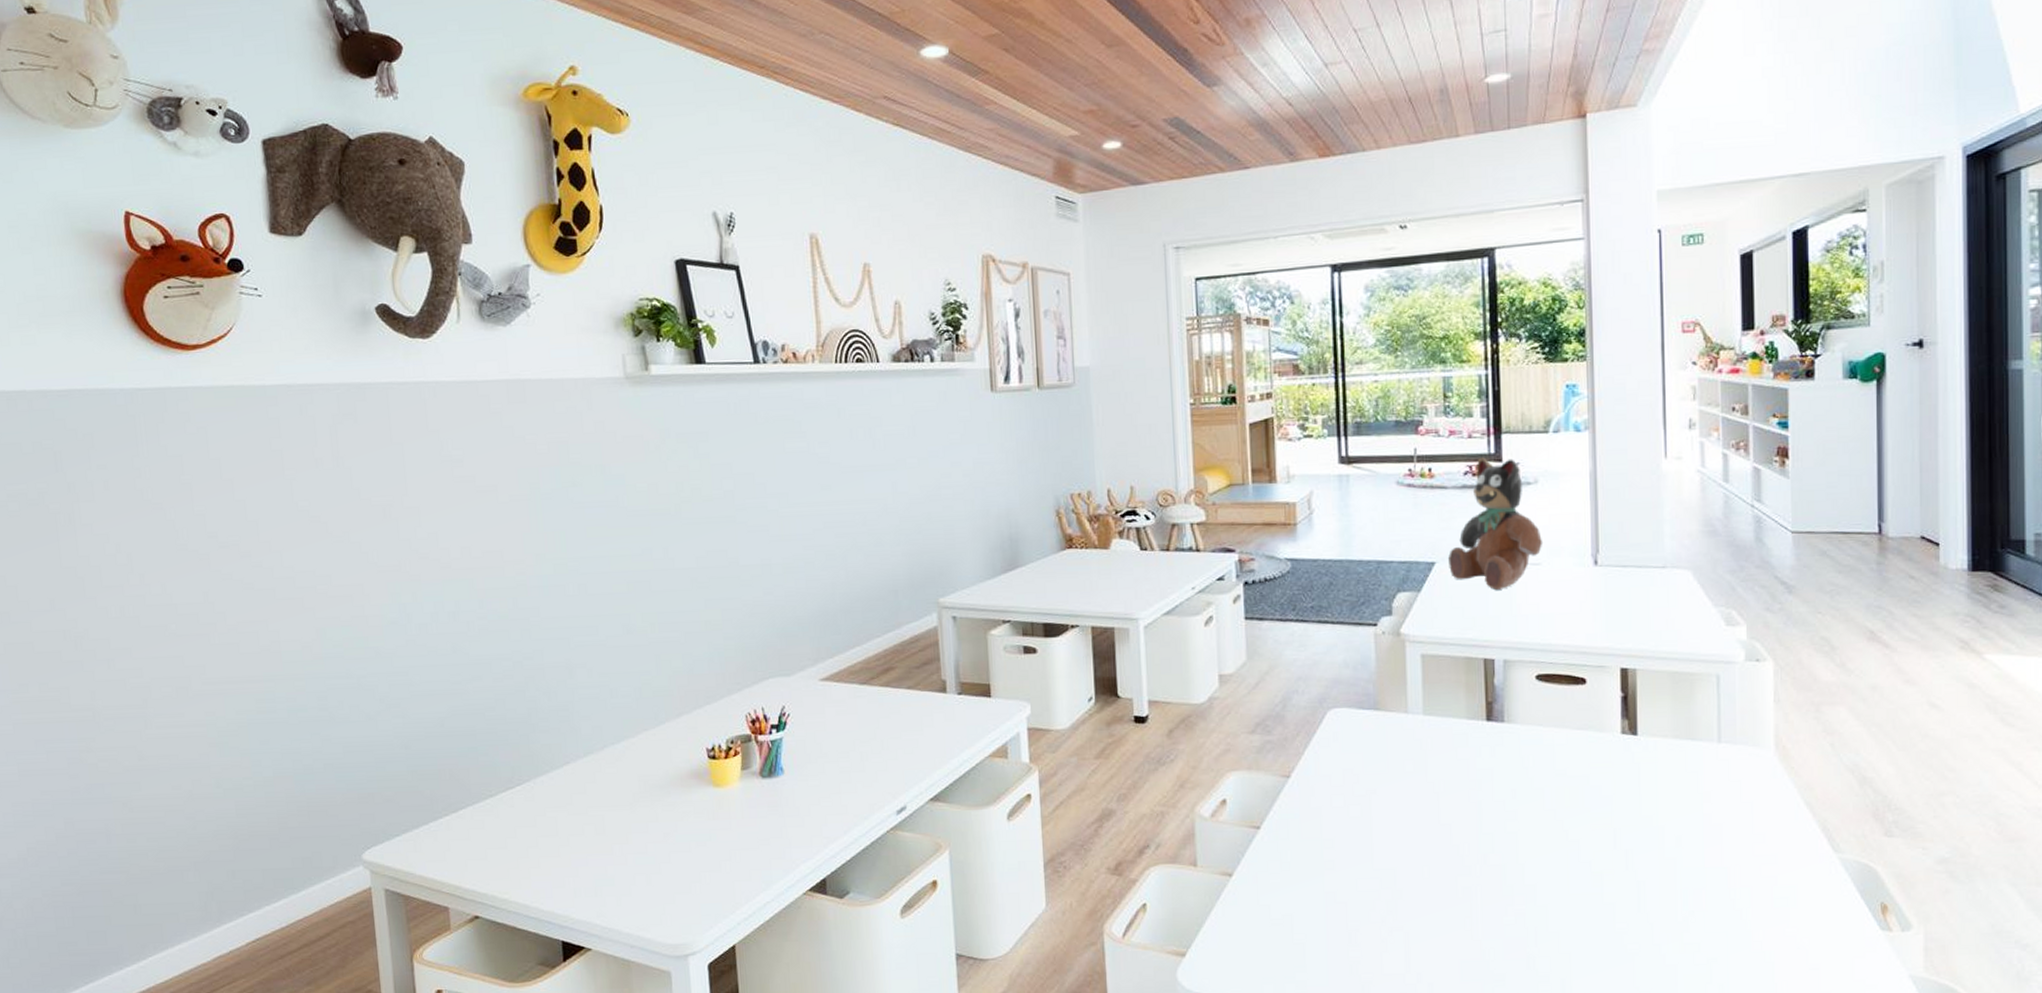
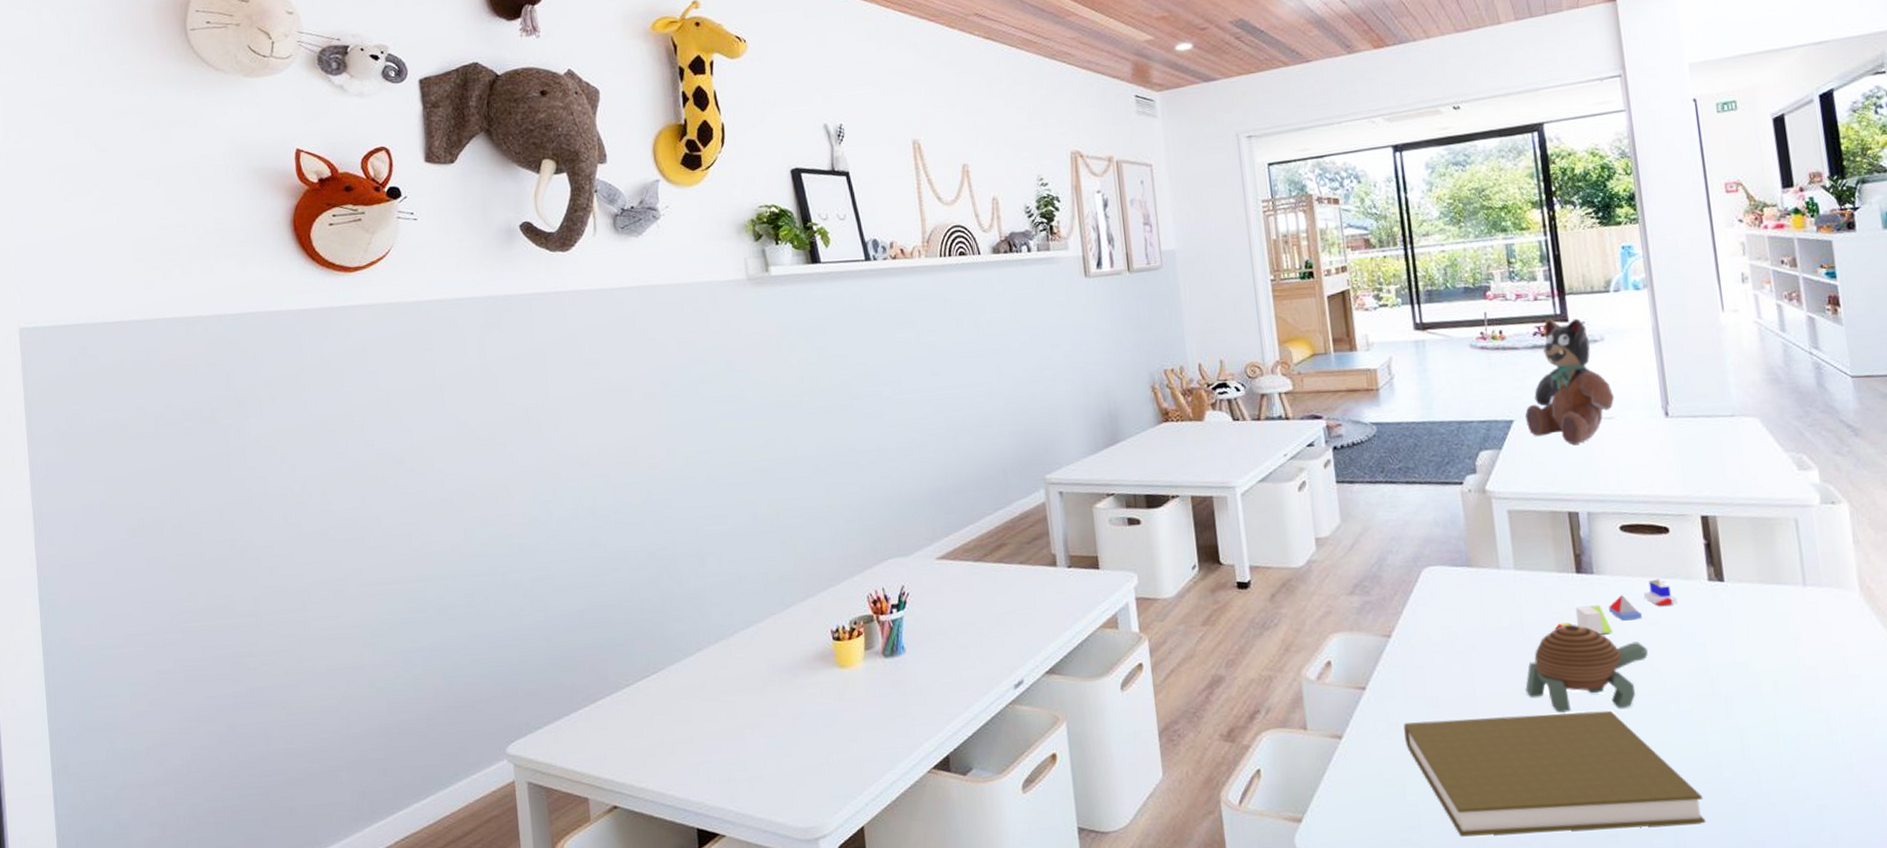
book: none [1296,858,1594,976] -> present [1403,710,1706,837]
toy animal: none [1424,771,1552,858] -> present [1525,624,1648,712]
toy block set: none [1460,730,1587,784] -> present [1555,579,1678,635]

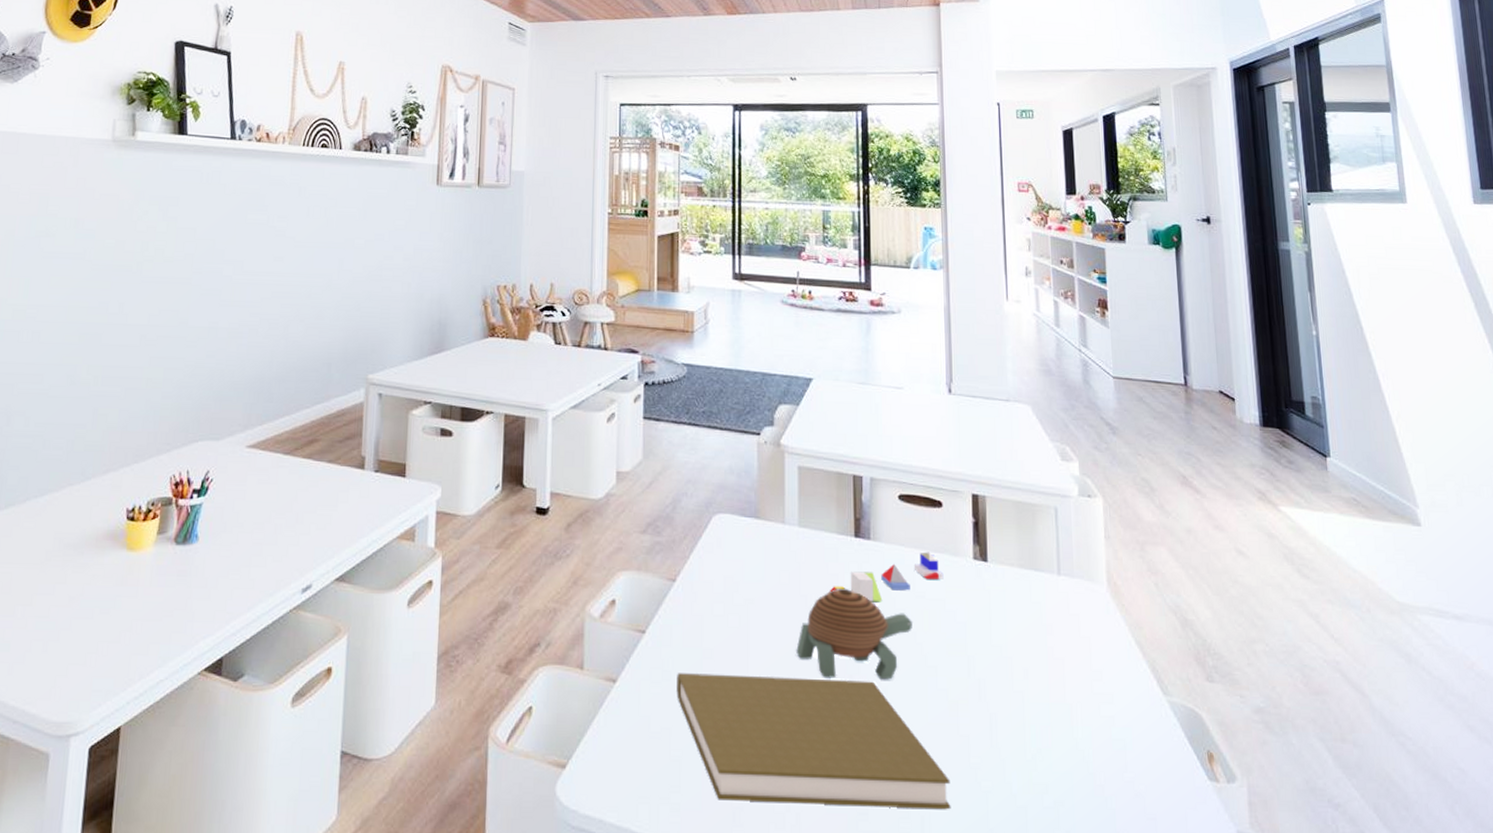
stuffed animal: present [1524,318,1615,444] -> none [823,285,905,409]

